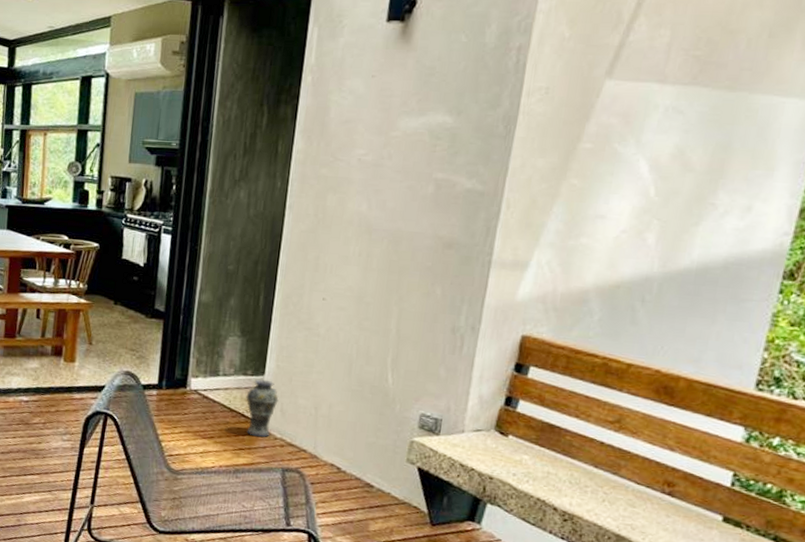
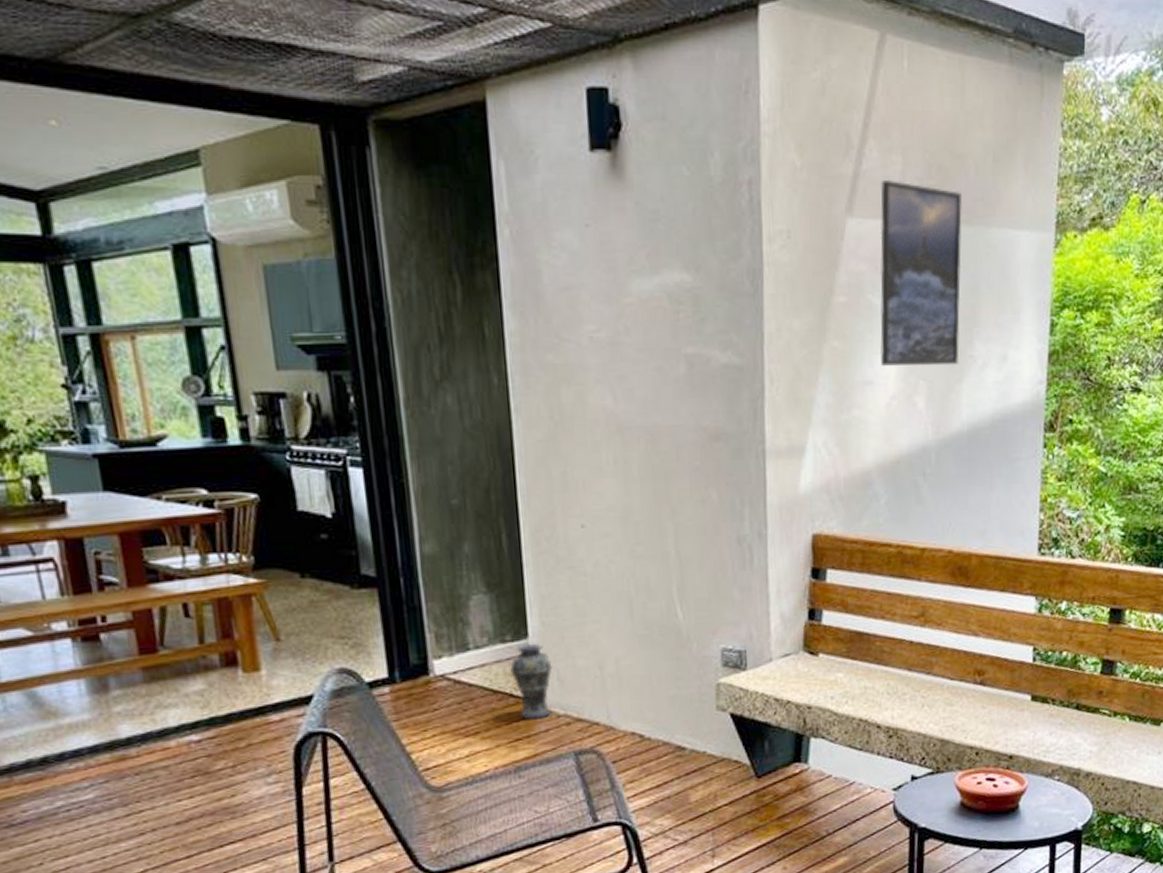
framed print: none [616,49,728,210] -> present [880,179,962,366]

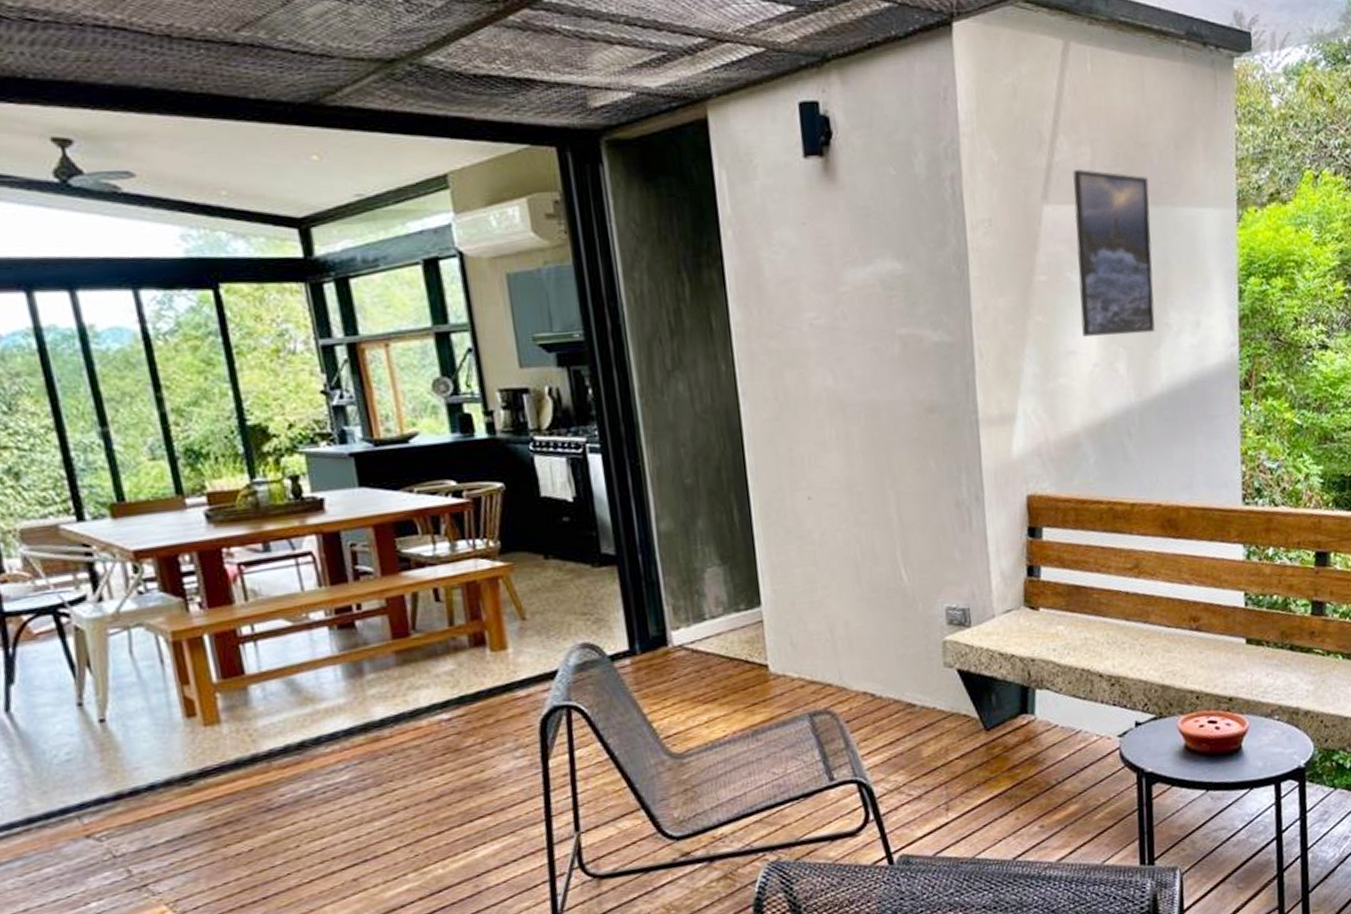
vase: present [510,642,553,720] -> none [745,610,785,685]

